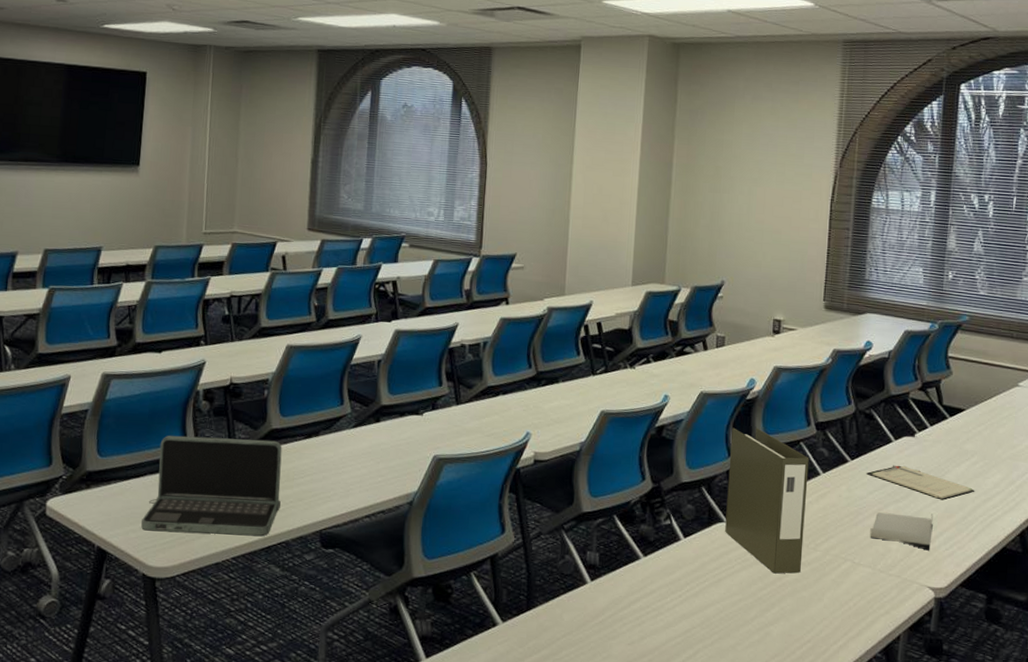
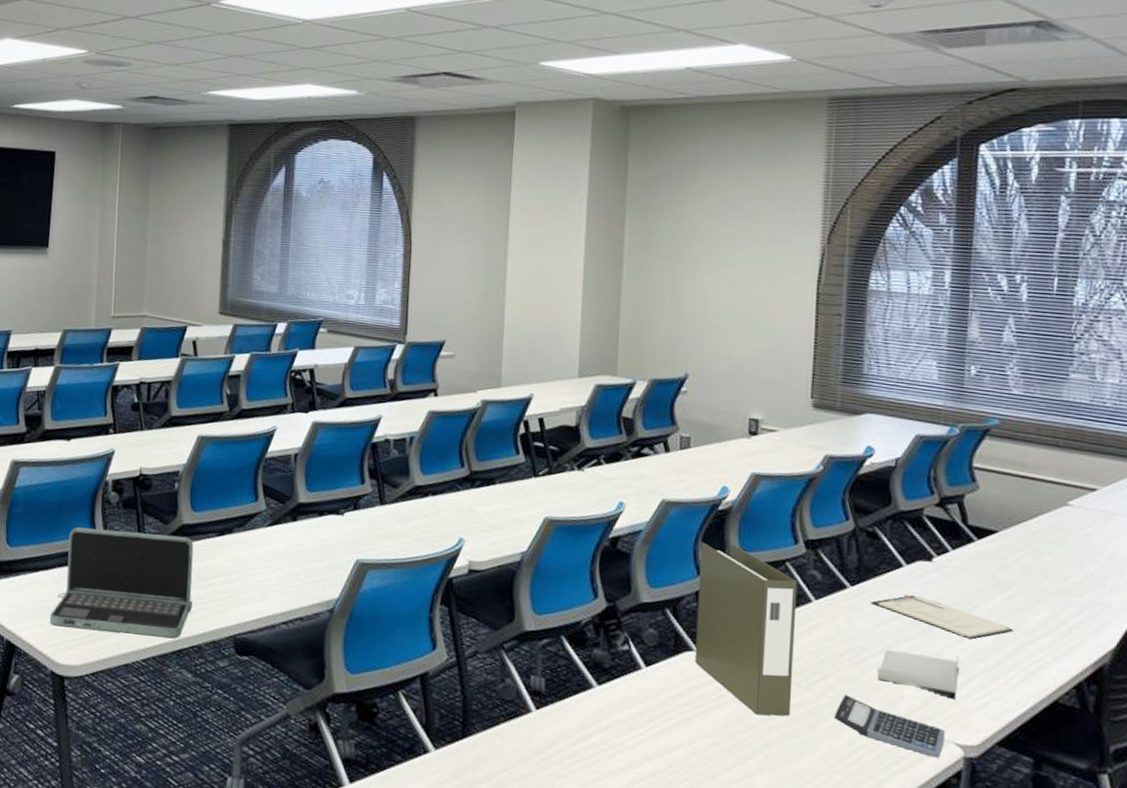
calculator: none [836,551,921,600] -> present [835,694,945,758]

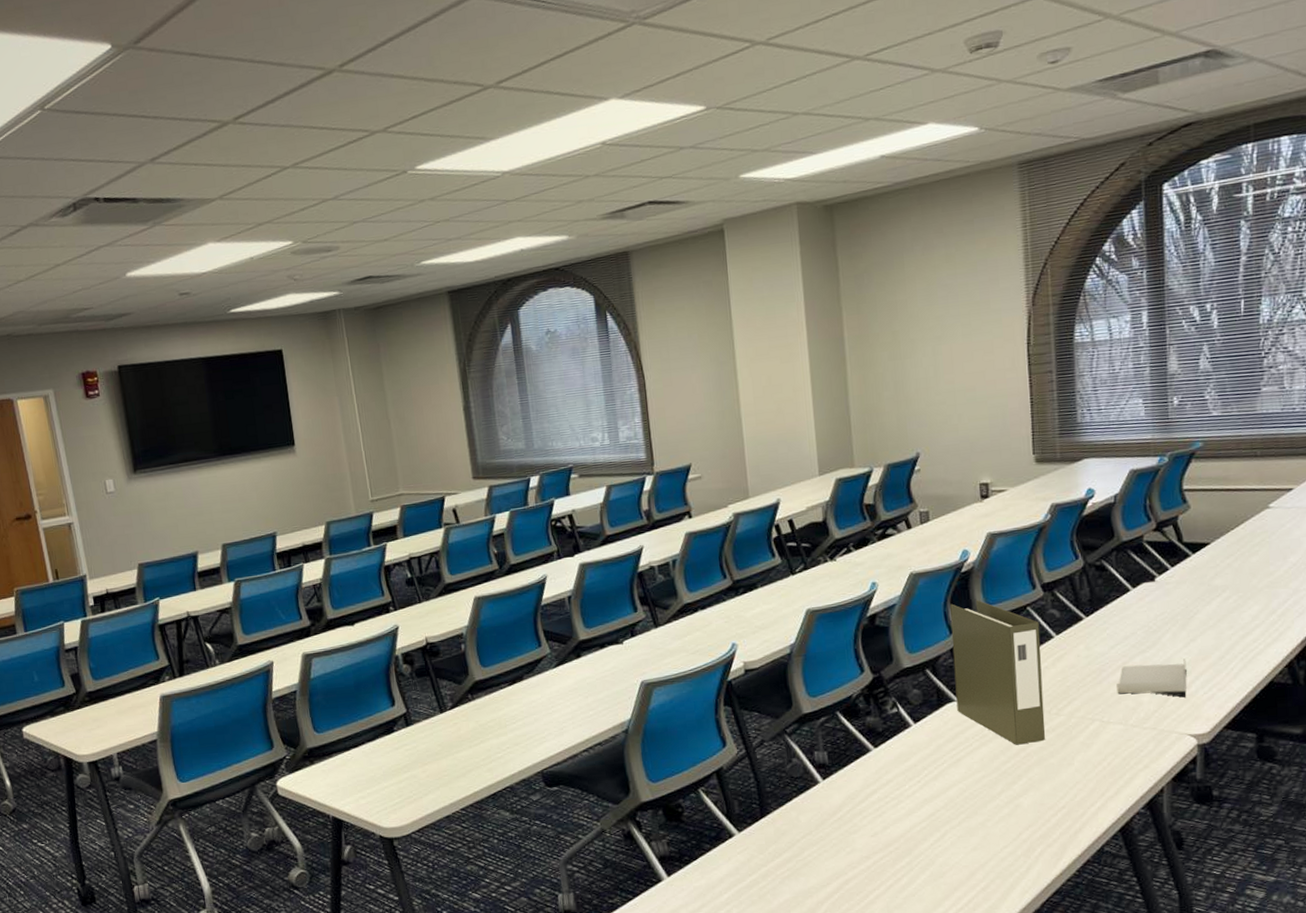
laptop: present [50,527,194,638] -> none [368,691,498,796]
calculator: present [835,694,945,758] -> none [1084,711,1180,750]
clipboard: present [871,594,1014,640] -> none [1105,613,1231,643]

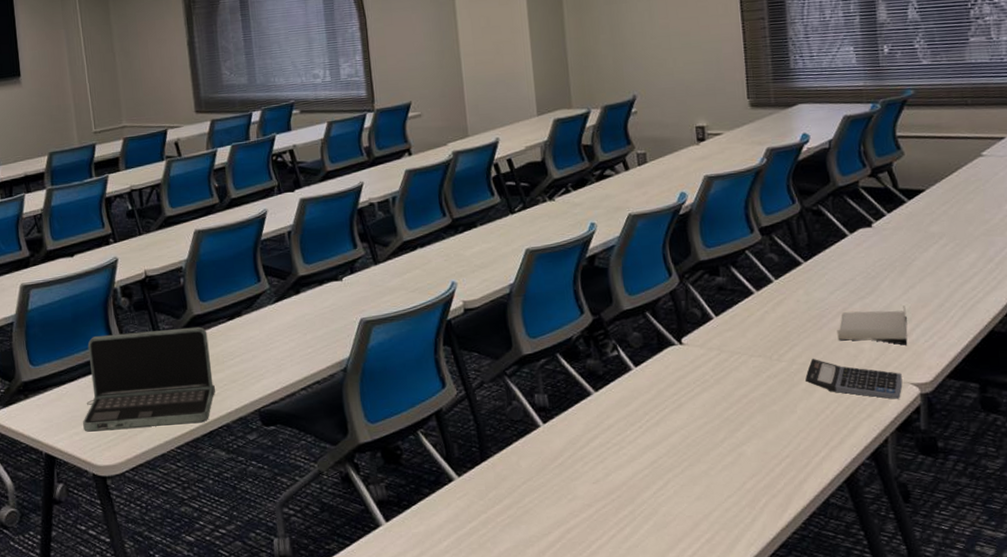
laptop: none [368,691,498,796] -> present [83,326,215,432]
binder: present [950,600,1045,745] -> none [669,242,767,391]
calculator: none [1084,711,1180,750] -> present [805,358,903,399]

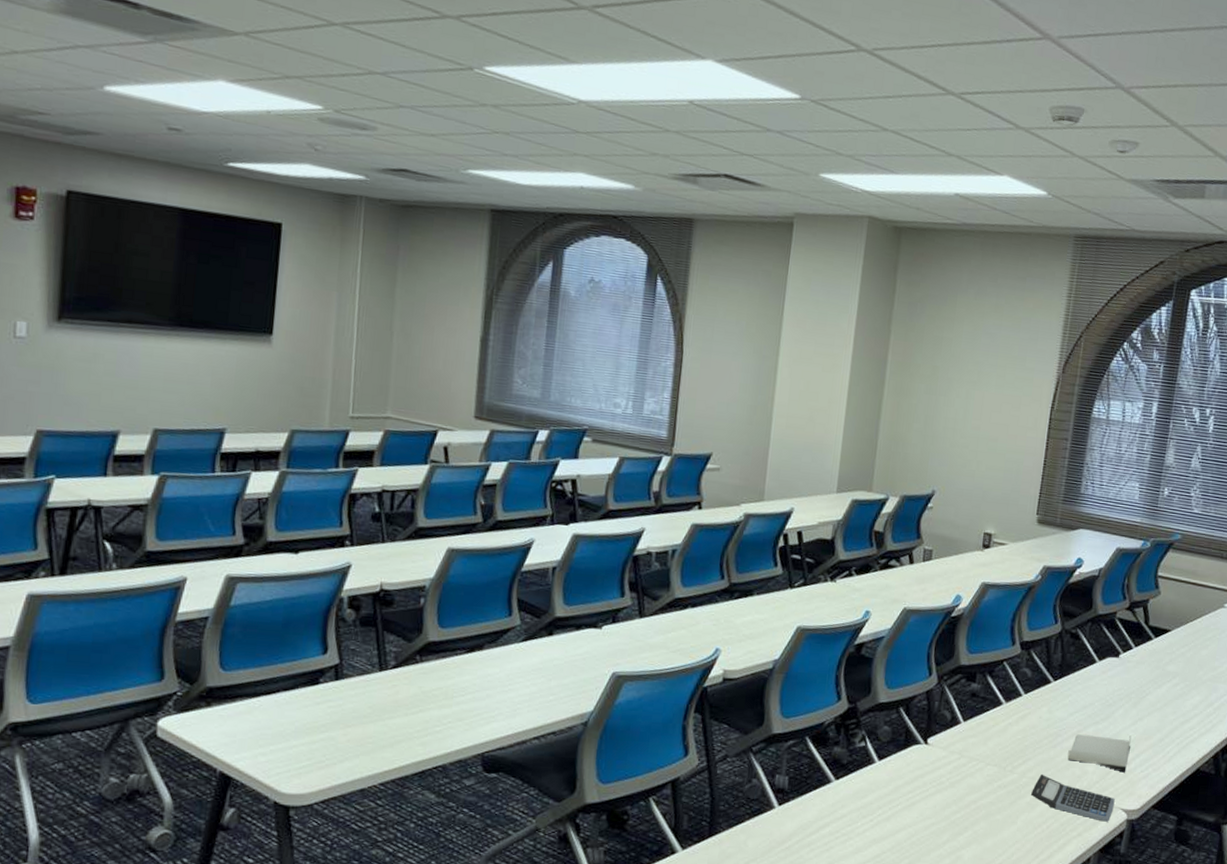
laptop: present [83,326,215,432] -> none [273,647,441,759]

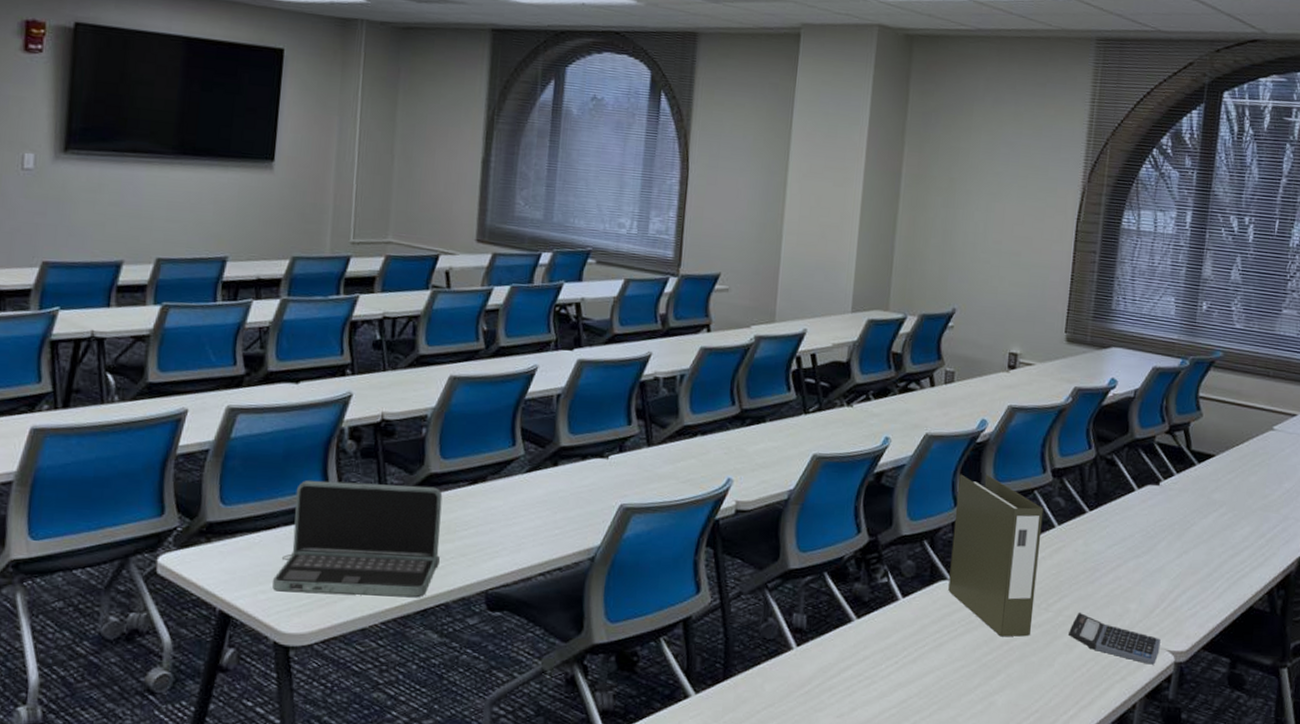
laptop: none [273,647,441,759] -> present [272,480,443,597]
binder: none [921,646,1012,797] -> present [948,474,1044,637]
book: present [1067,734,1132,773] -> none [1107,569,1177,611]

